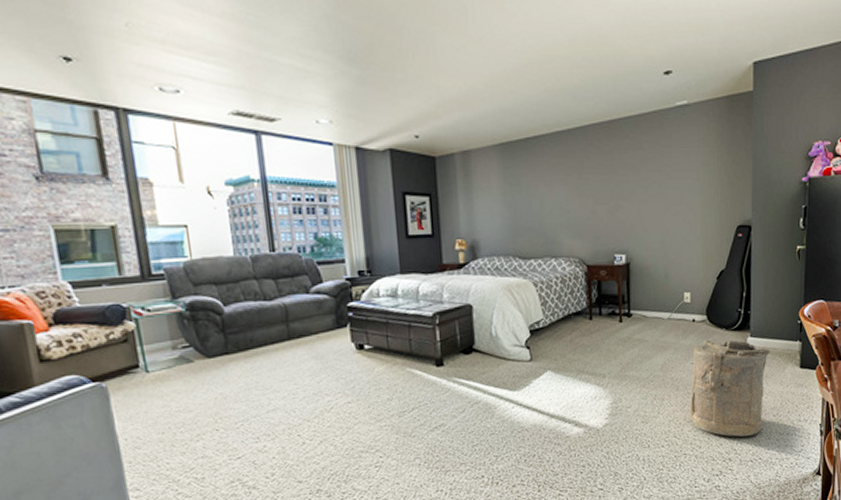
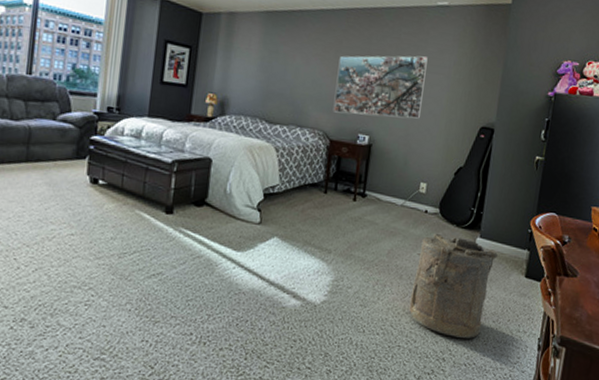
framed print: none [583,163,674,237] -> present [333,55,428,119]

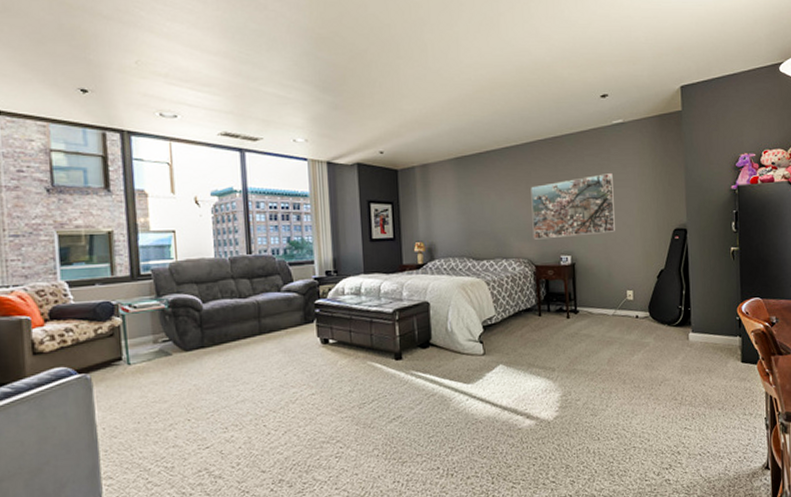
laundry hamper: present [409,233,499,338] -> none [635,335,713,430]

